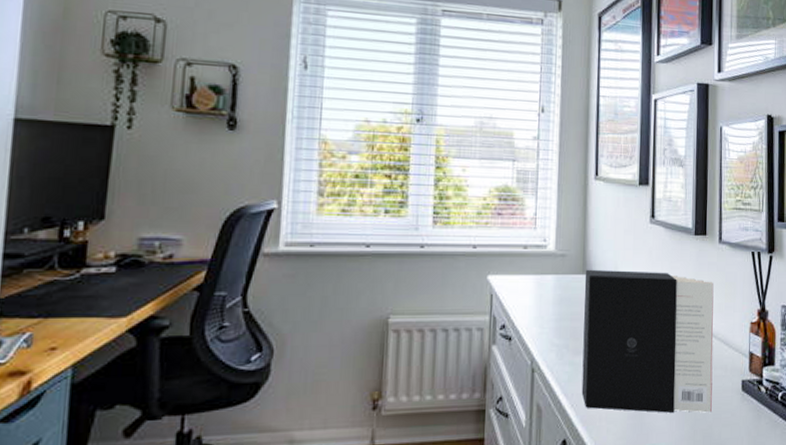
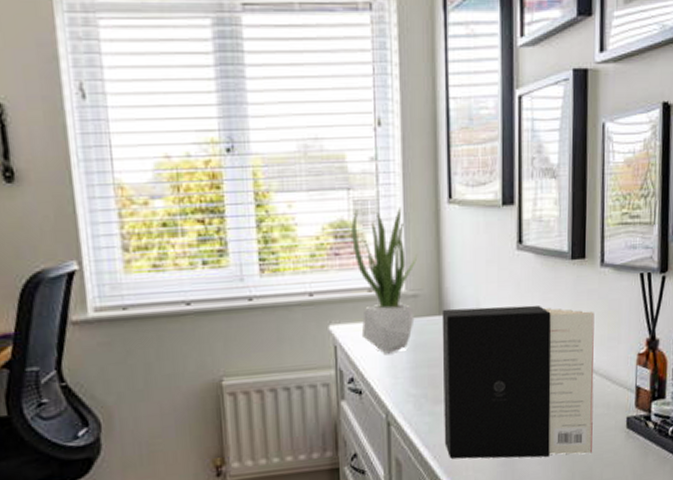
potted plant: none [513,178,566,305] -> present [351,208,417,354]

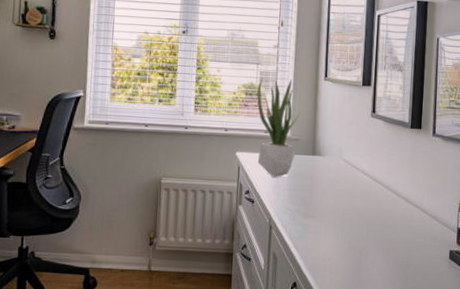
book: present [442,305,595,459] -> none [309,151,427,274]

